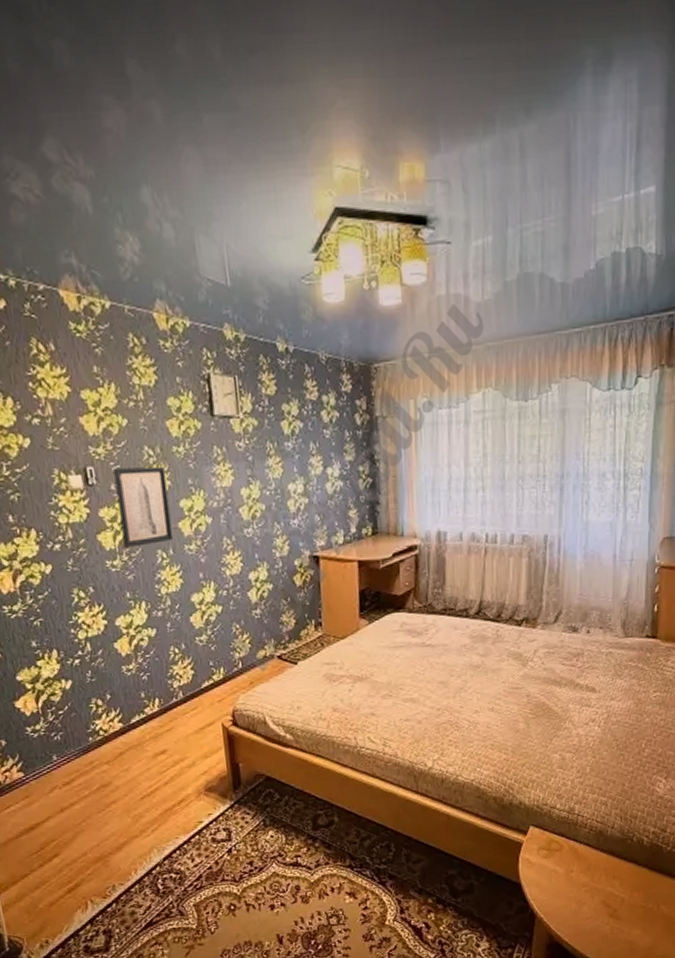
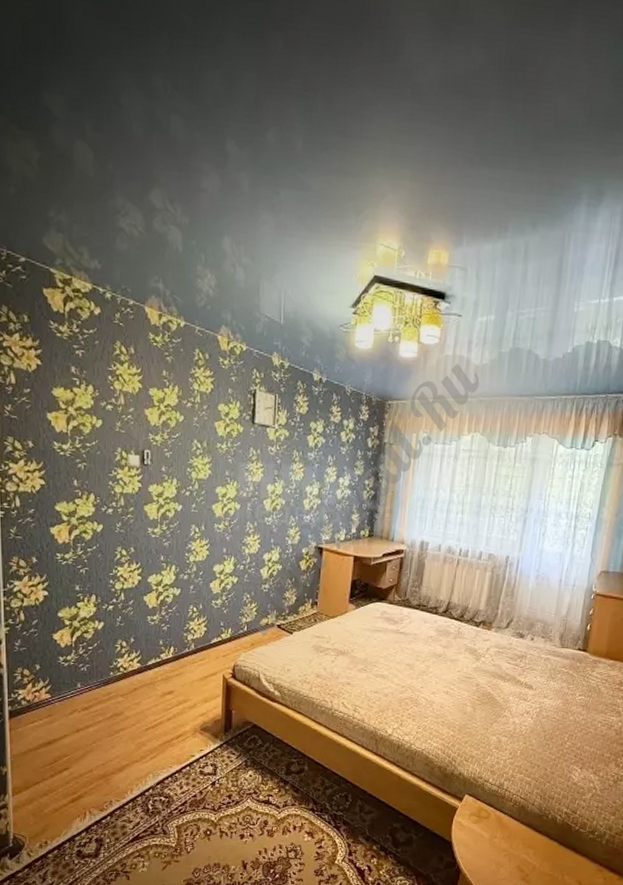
wall art: present [113,466,173,548] -> none [165,453,209,520]

